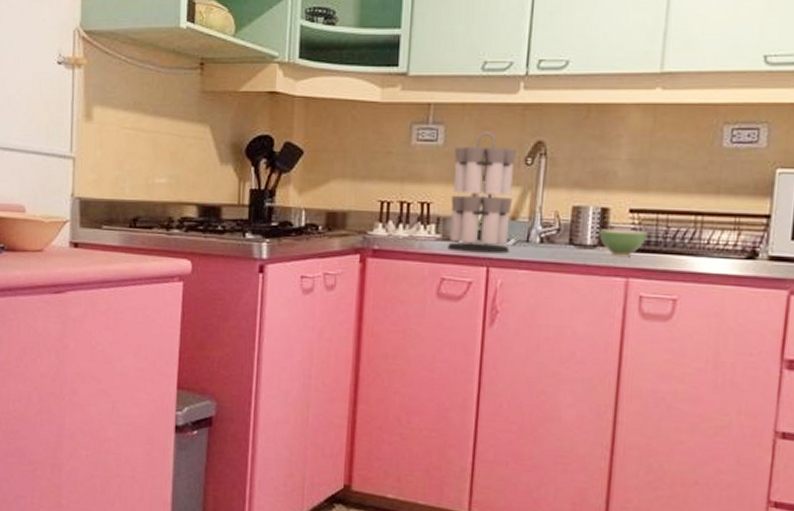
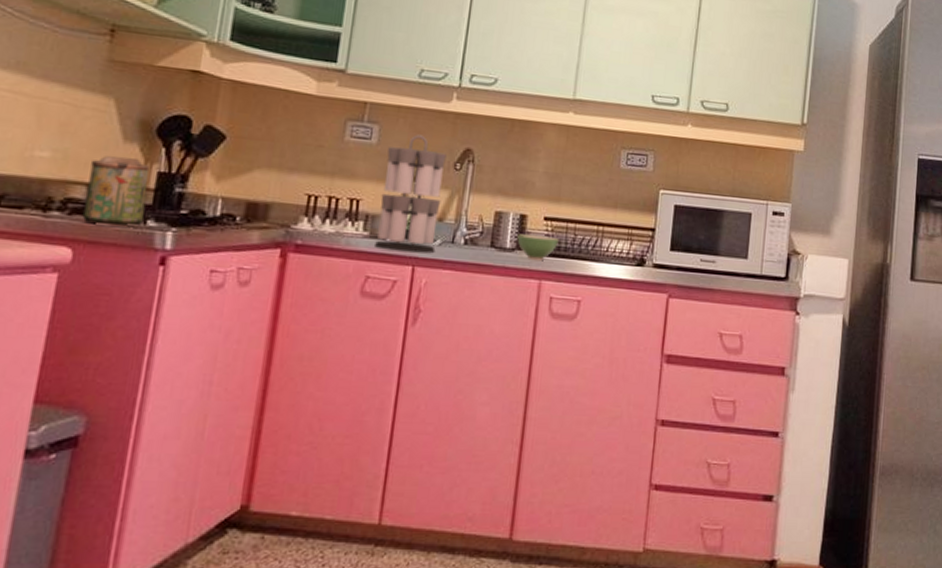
canister: none [195,177,243,240] -> present [82,156,149,228]

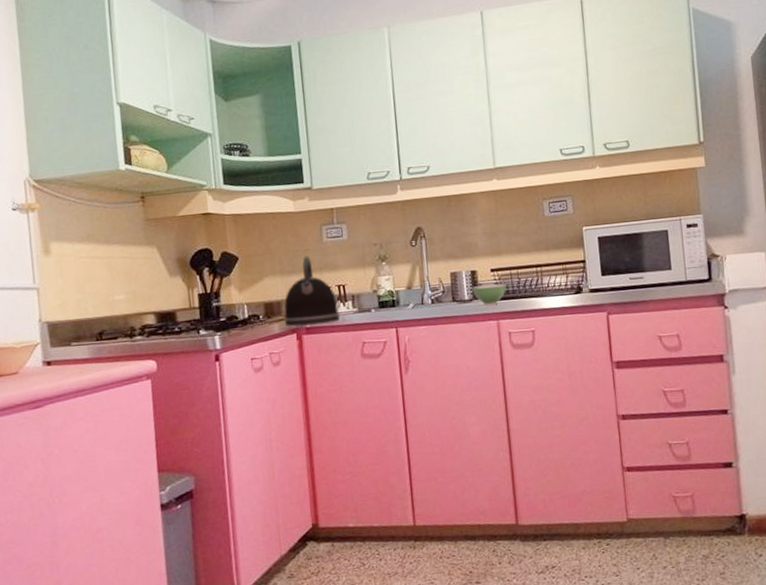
canister: present [82,156,149,228] -> none [153,287,197,341]
kettle: none [267,153,345,245] -> present [283,256,341,327]
spice rack: present [373,134,447,254] -> none [357,225,411,320]

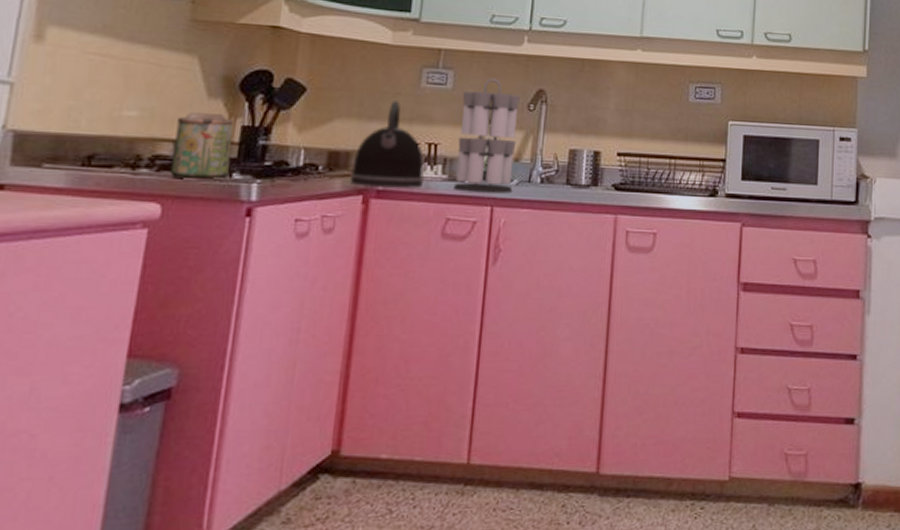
canister: none [153,287,197,341] -> present [169,112,233,181]
spice rack: none [357,225,411,320] -> present [452,78,520,194]
bowl: present [471,284,507,306] -> none [591,170,633,196]

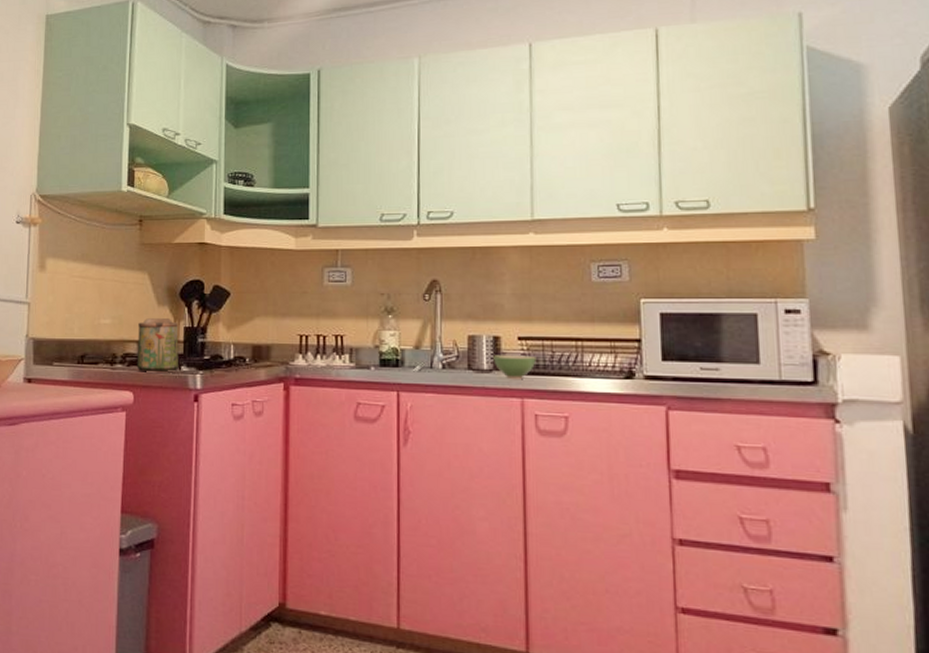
kettle: present [349,101,425,190] -> none [271,299,335,377]
spice rack: present [452,78,520,194] -> none [360,272,416,379]
bowl: none [591,170,633,196] -> present [492,355,536,380]

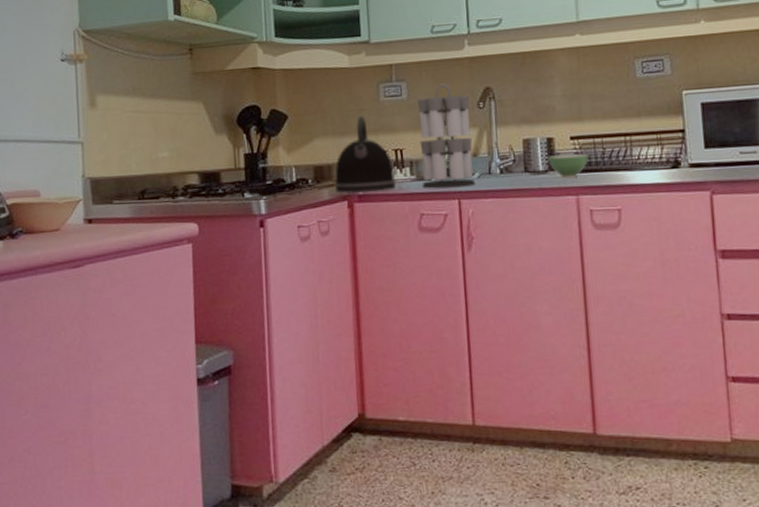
canister: present [136,317,178,373] -> none [197,146,241,203]
kettle: none [271,299,335,377] -> present [334,116,397,194]
spice rack: none [360,272,416,379] -> present [418,83,476,189]

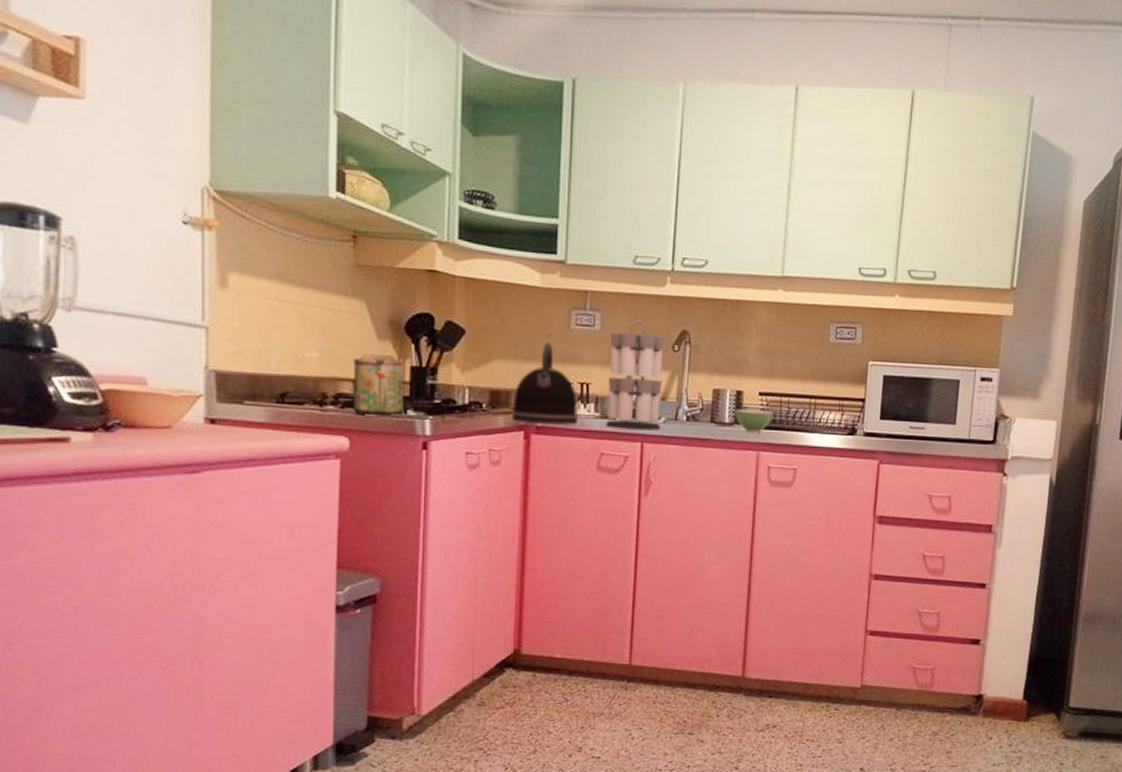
canister: none [197,146,241,203] -> present [352,353,404,417]

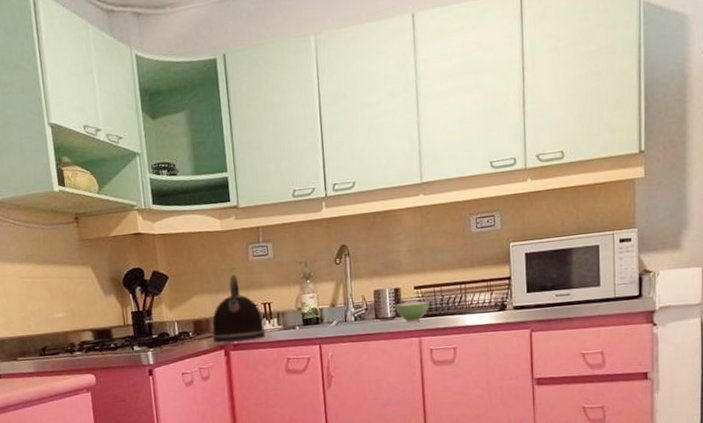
canister: present [352,353,404,417] -> none [89,306,131,356]
spice rack: present [605,319,665,431] -> none [282,243,334,337]

